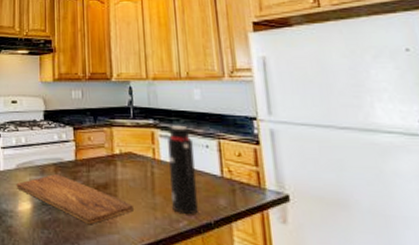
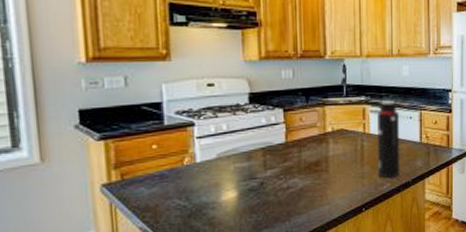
cutting board: present [16,174,133,225] -> none [218,158,343,202]

